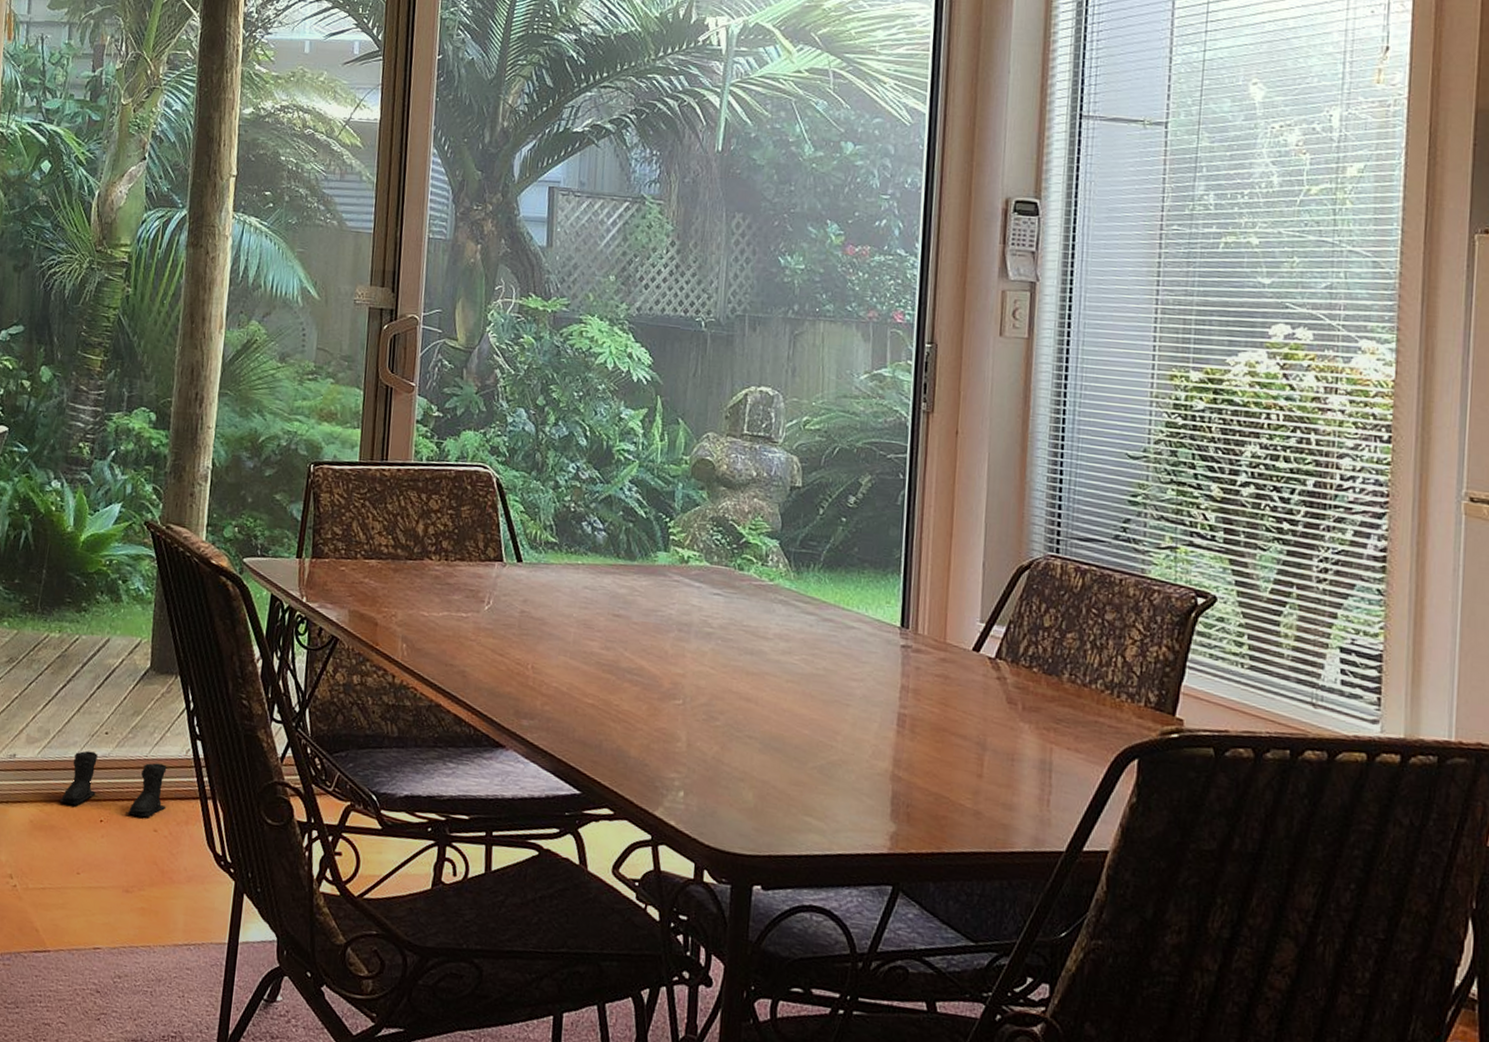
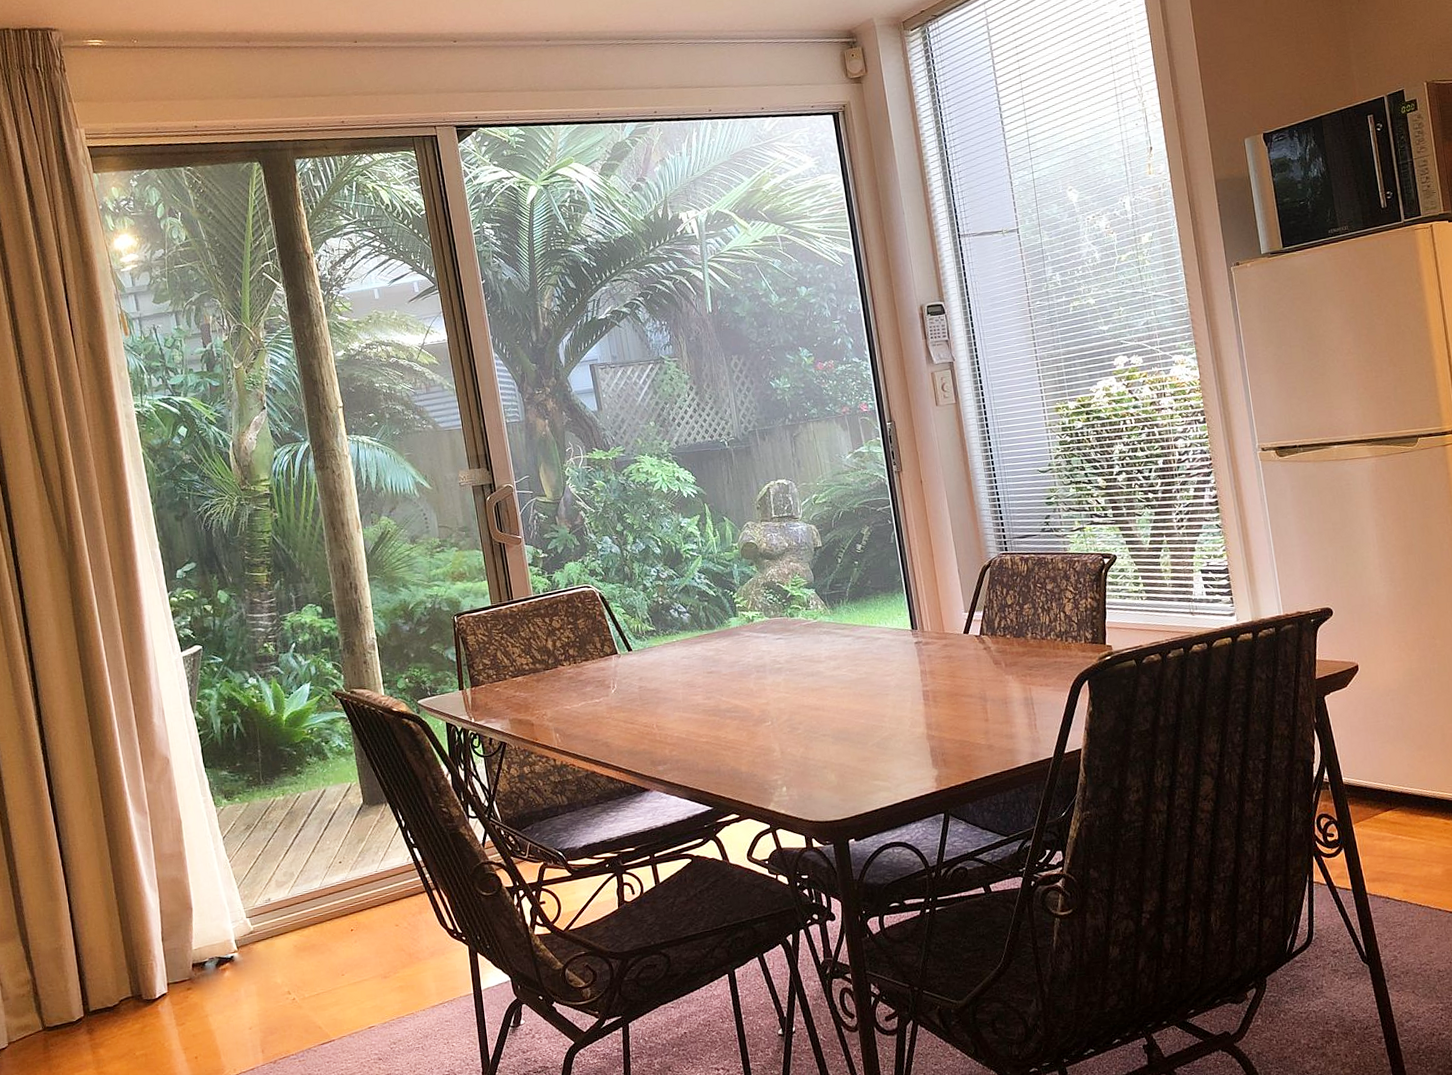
boots: present [59,750,167,817] -> none [314,873,401,925]

